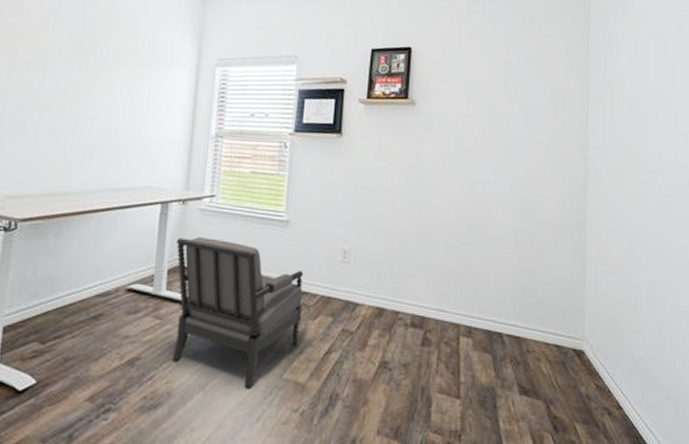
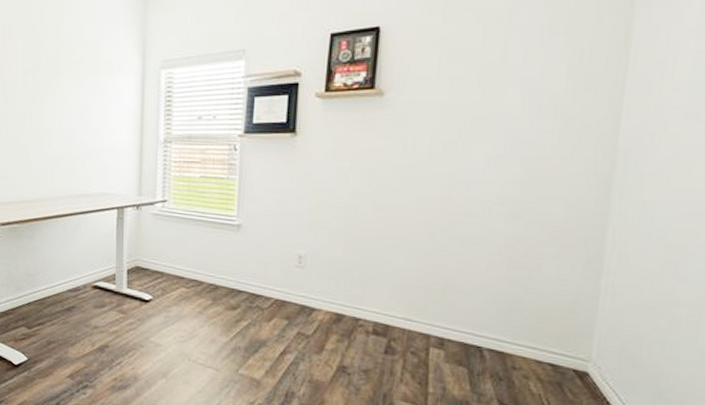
chair: present [171,237,304,389] -> none [133,240,257,380]

